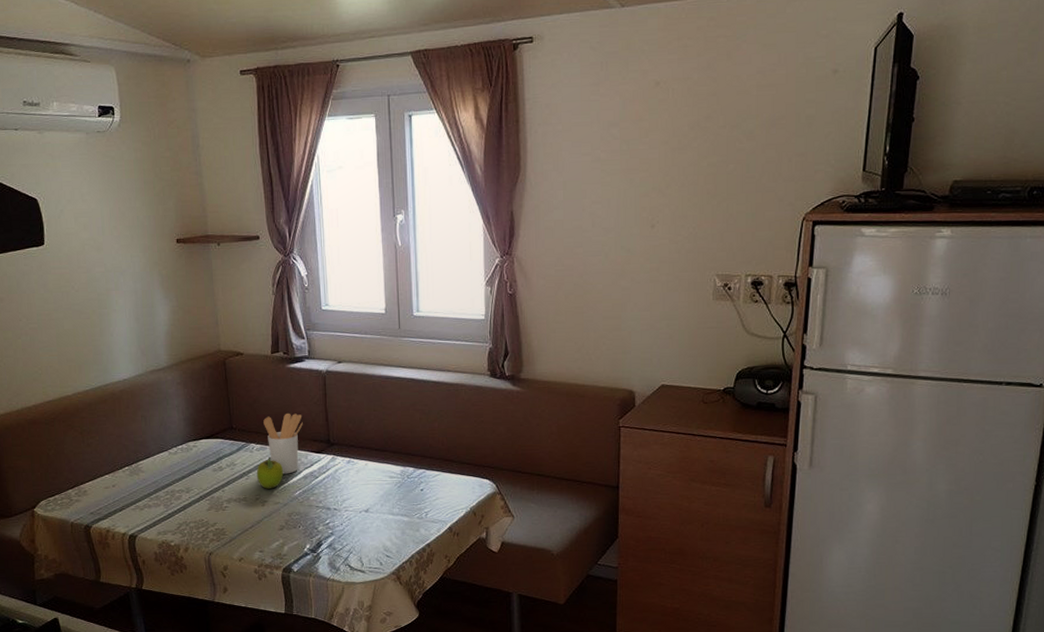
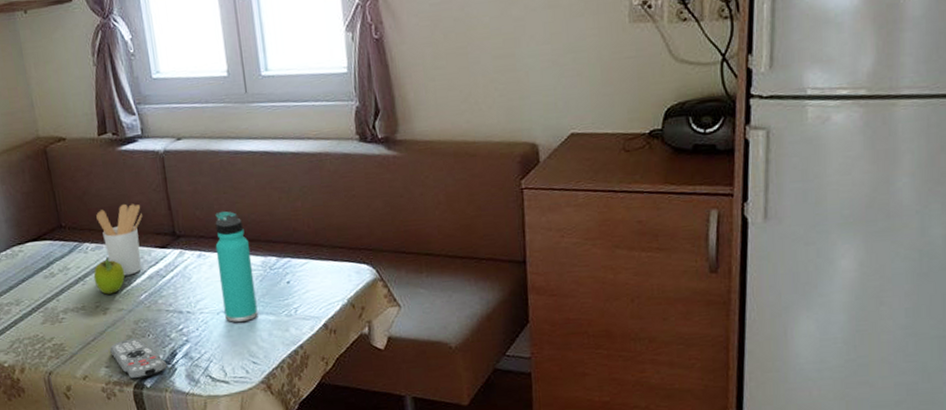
remote control: none [265,528,313,565] -> present [110,338,168,380]
thermos bottle: none [363,425,394,521] -> present [215,210,258,323]

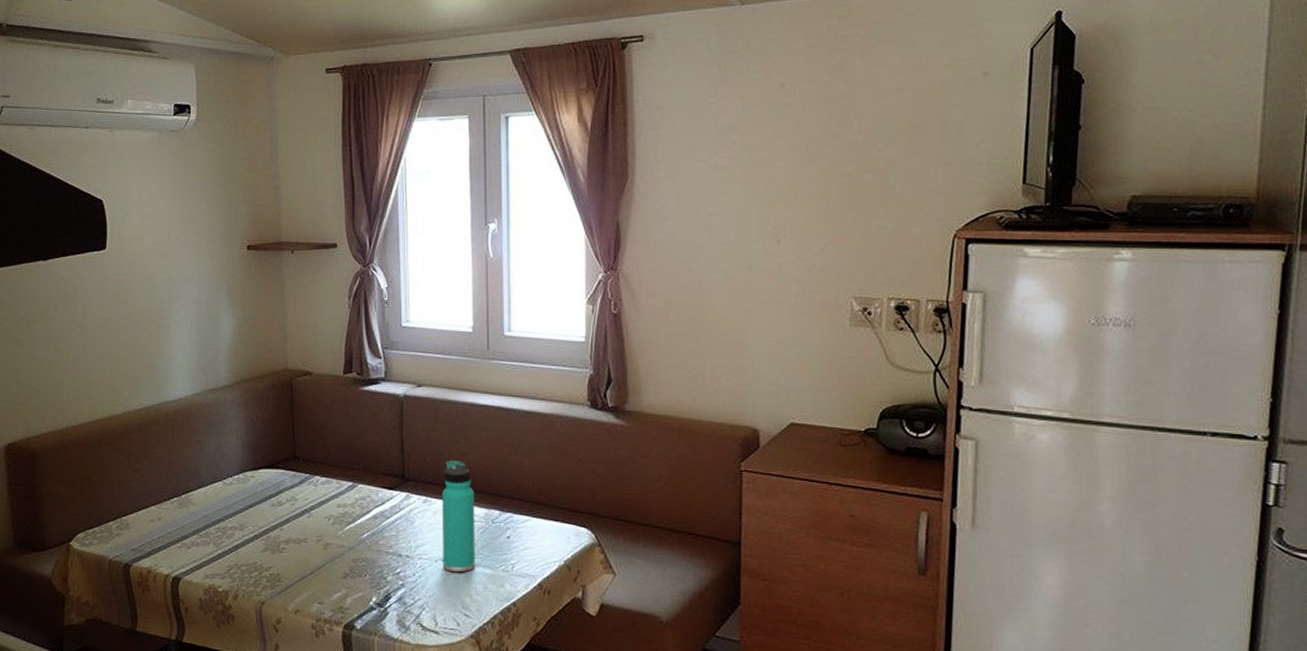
fruit: present [93,257,125,295] -> none [319,492,351,530]
utensil holder: present [96,203,143,276] -> none [331,441,375,513]
remote control: present [110,338,168,380] -> none [326,577,380,620]

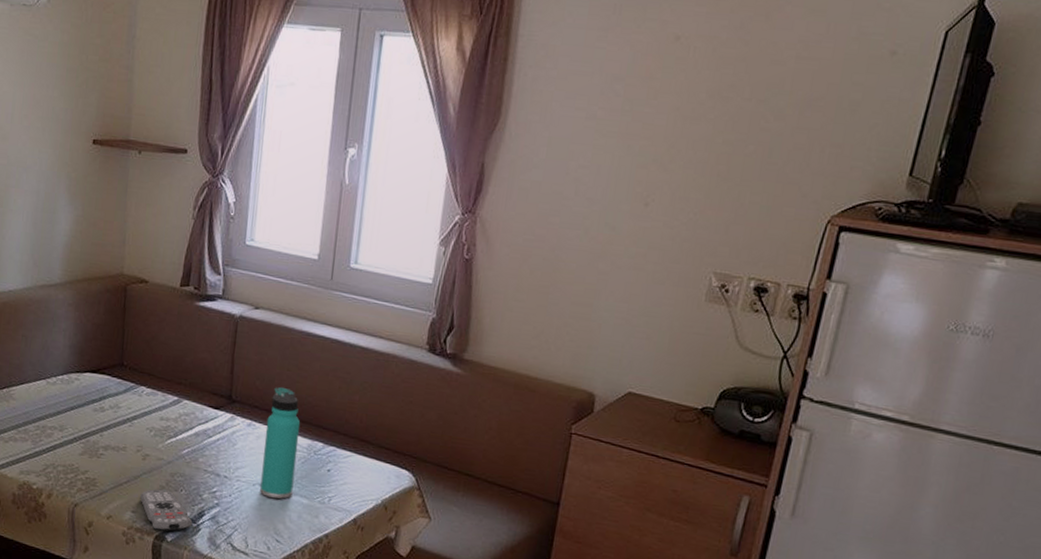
remote control: none [326,577,380,620] -> present [140,489,193,532]

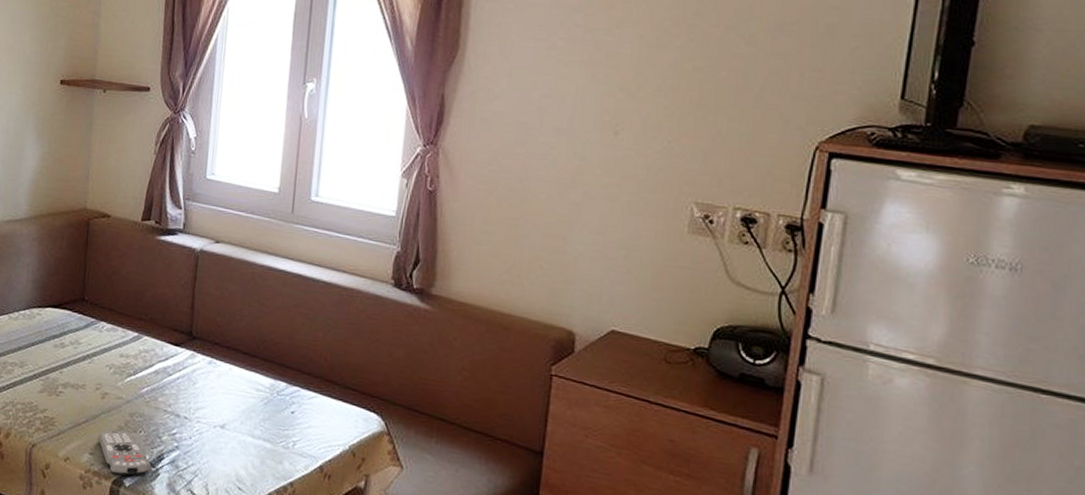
thermos bottle: present [260,386,301,499] -> none [221,322,263,443]

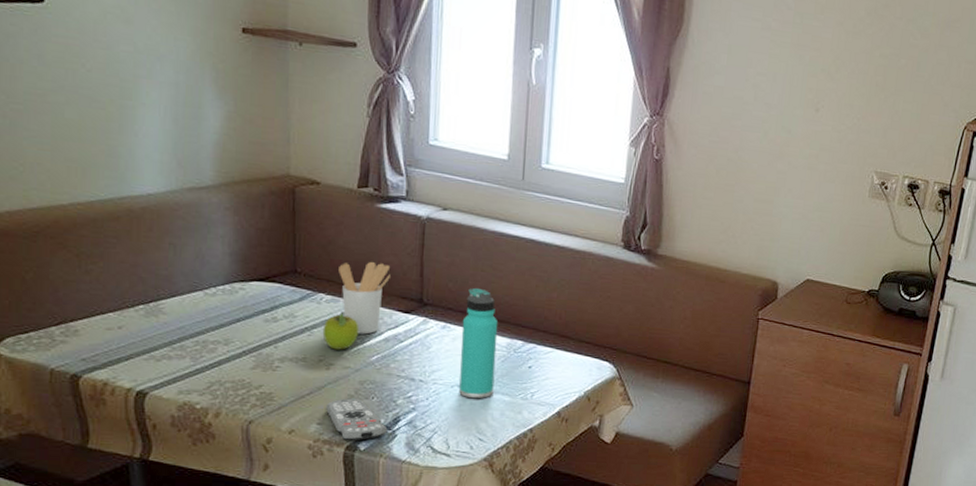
fruit: none [101,341,134,380] -> present [322,311,360,350]
utensil holder: none [119,292,165,365] -> present [339,261,391,335]
thermos bottle: none [221,322,263,443] -> present [459,287,499,399]

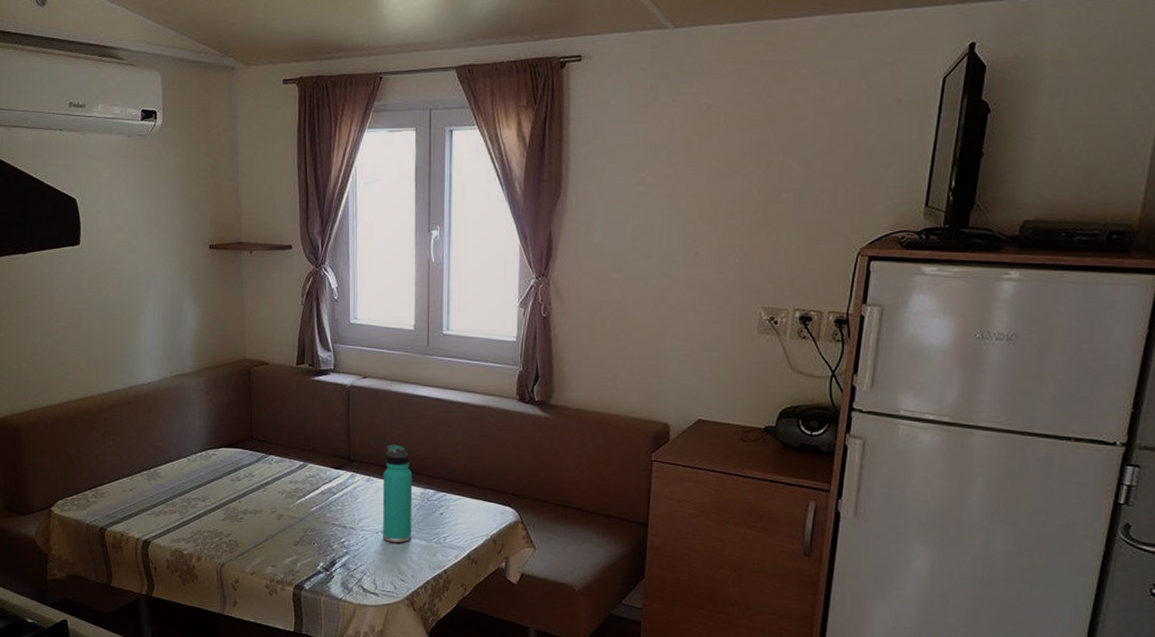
fruit: present [322,311,360,350] -> none [274,470,302,503]
remote control: present [326,398,388,441] -> none [278,544,326,582]
utensil holder: present [339,261,391,335] -> none [284,426,324,489]

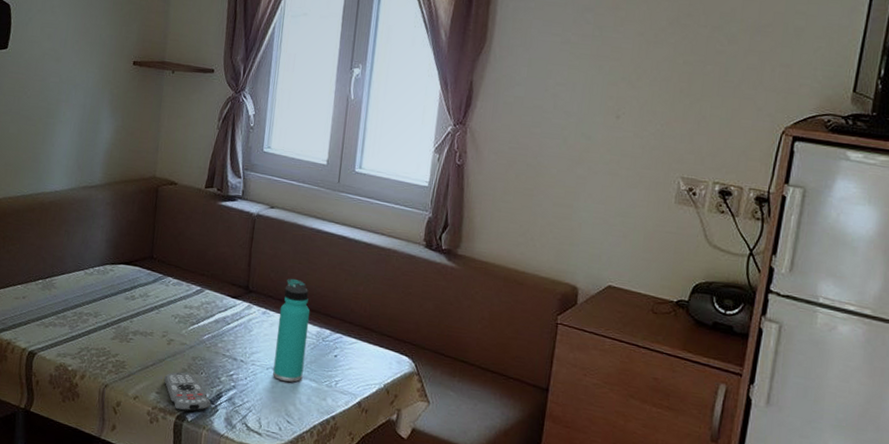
remote control: none [278,544,326,582] -> present [164,371,212,412]

